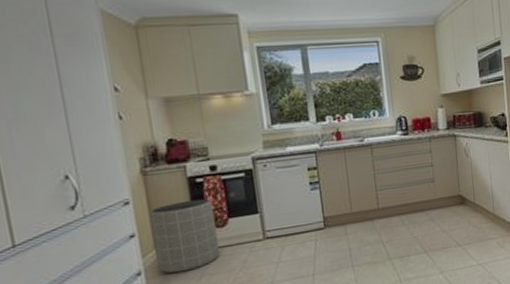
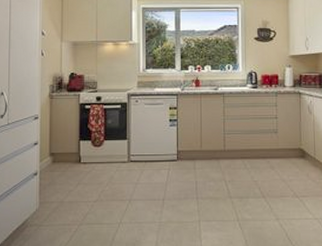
trash can: present [149,199,221,274] -> none [49,121,95,178]

